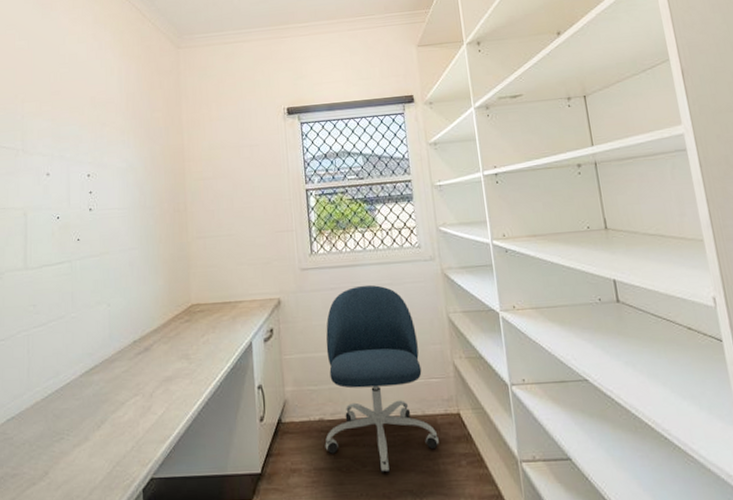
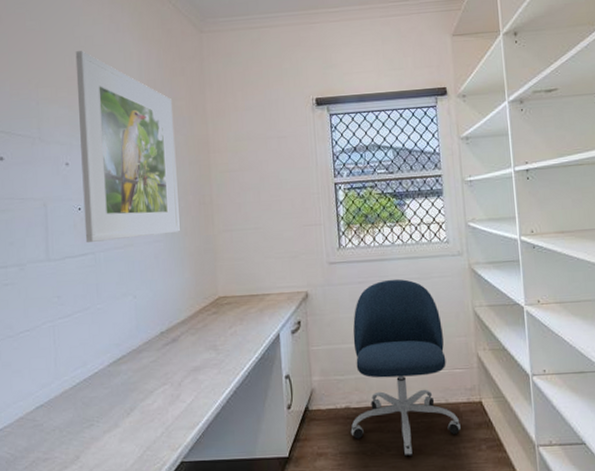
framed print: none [60,67,155,251] -> present [75,51,180,242]

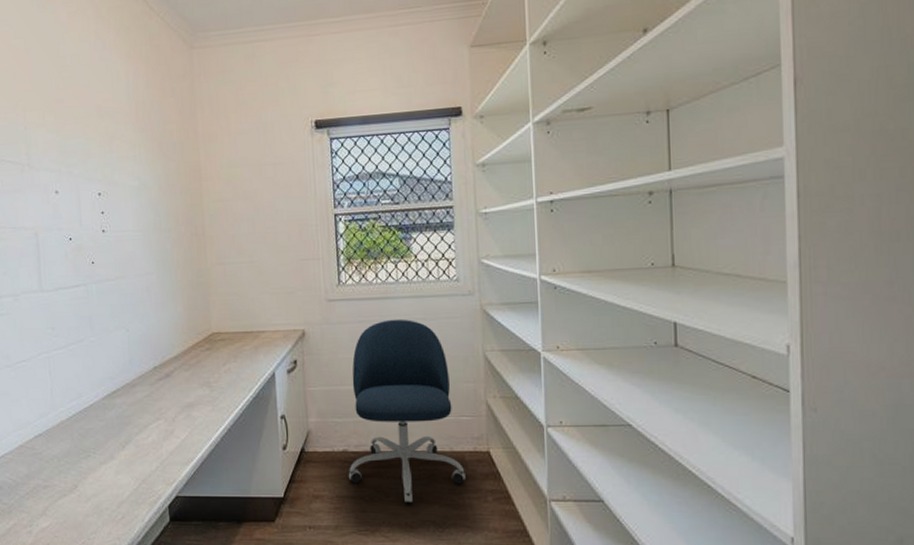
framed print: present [75,51,180,242] -> none [61,71,172,273]

